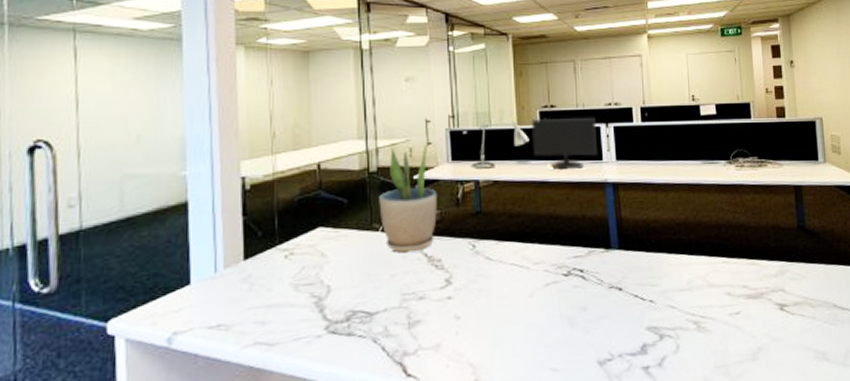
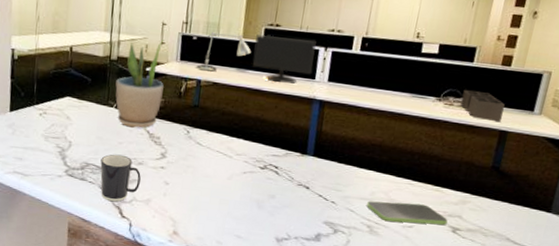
mug: none [371,291,424,358] -> present [100,154,141,202]
phone: none [687,283,772,312] -> present [367,201,448,225]
desk organizer: none [750,148,792,178] -> present [460,90,505,123]

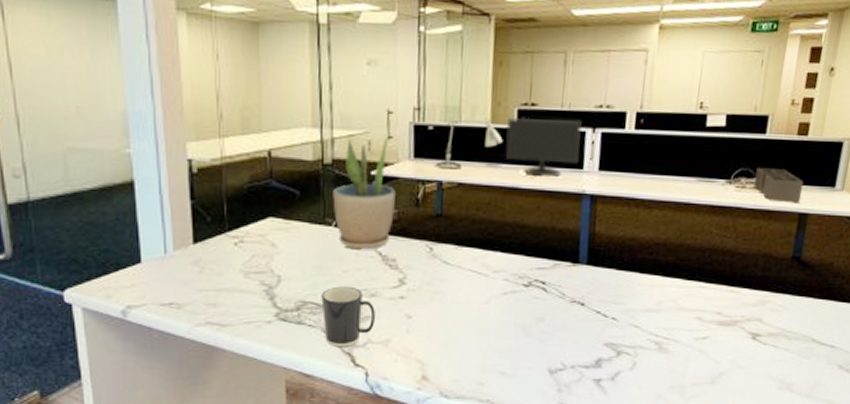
phone: present [367,201,448,225] -> none [653,310,747,334]

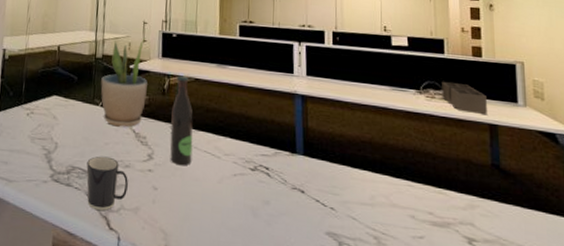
bottle: none [426,180,456,289] -> present [169,75,193,166]
desk lamp: present [434,118,503,169] -> none [176,29,229,68]
computer monitor: present [505,117,582,178] -> none [231,31,290,79]

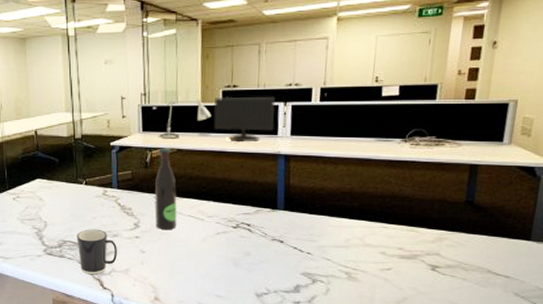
potted plant: present [101,37,148,128] -> none [83,113,129,202]
desk lamp: none [176,29,229,68] -> present [158,99,211,139]
computer monitor: none [231,31,290,79] -> present [213,96,275,143]
desk organizer: present [442,82,487,116] -> none [427,128,472,157]

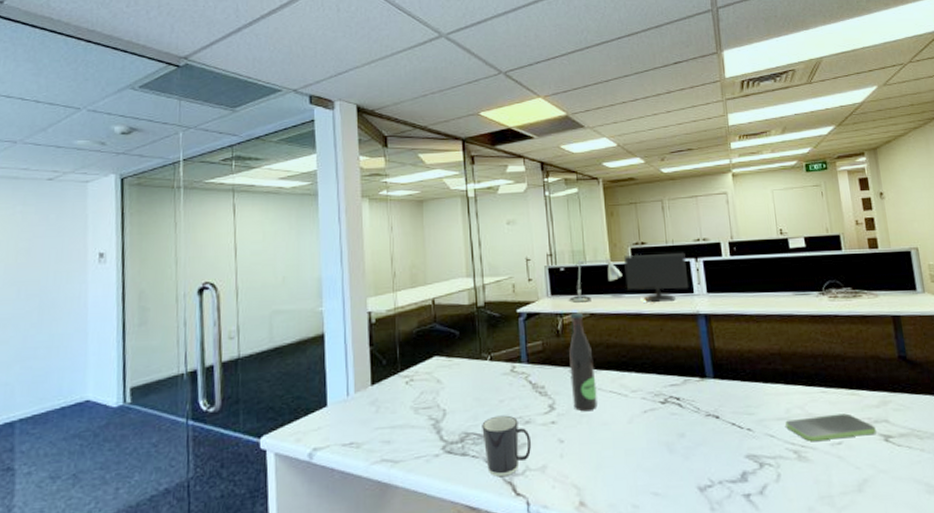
phone: none [343,246,426,266] -> present [785,413,876,441]

